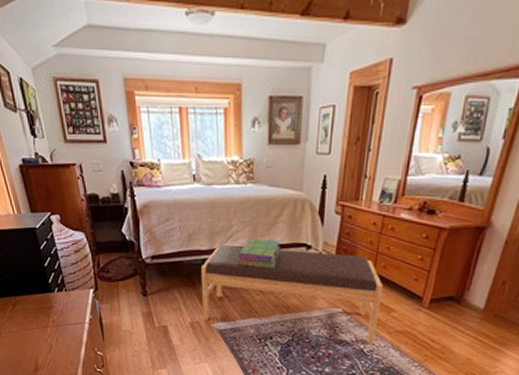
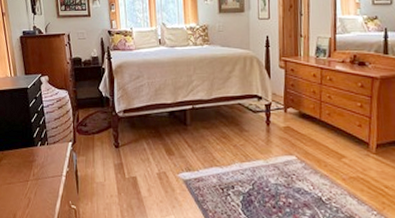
bench: present [201,244,383,344] -> none [167,98,331,192]
stack of books: present [238,238,281,270] -> none [199,91,235,120]

